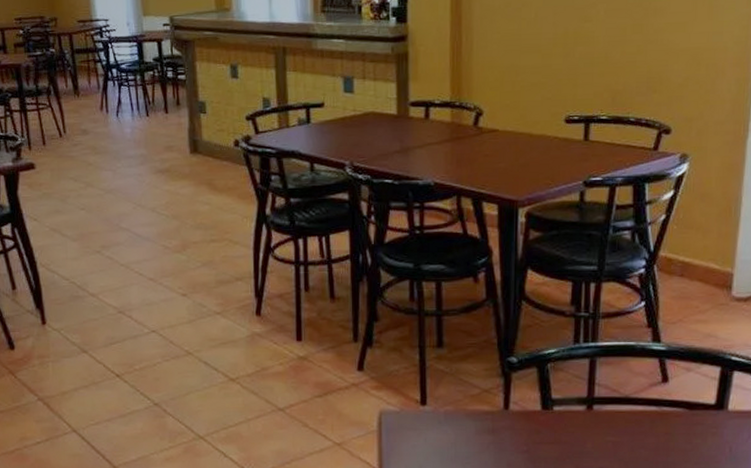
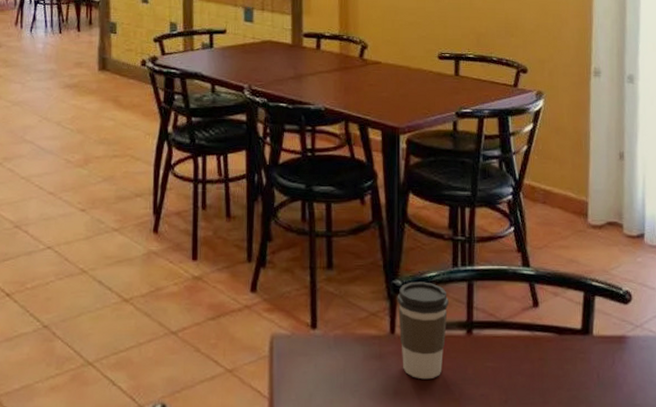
coffee cup: none [512,359,568,453] -> present [397,281,449,380]

